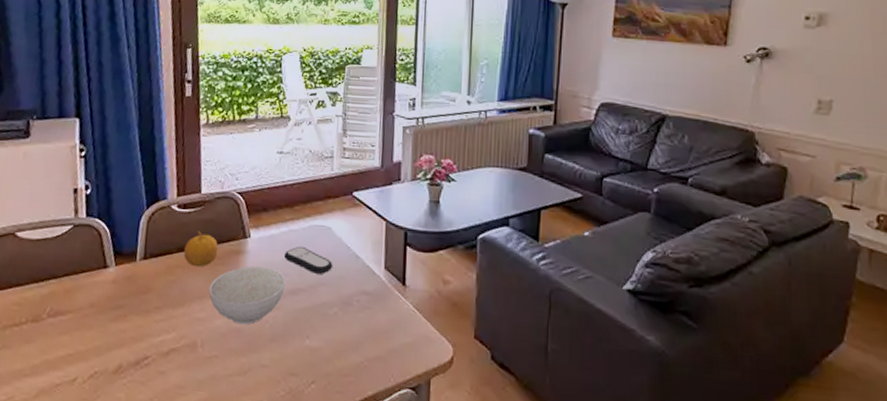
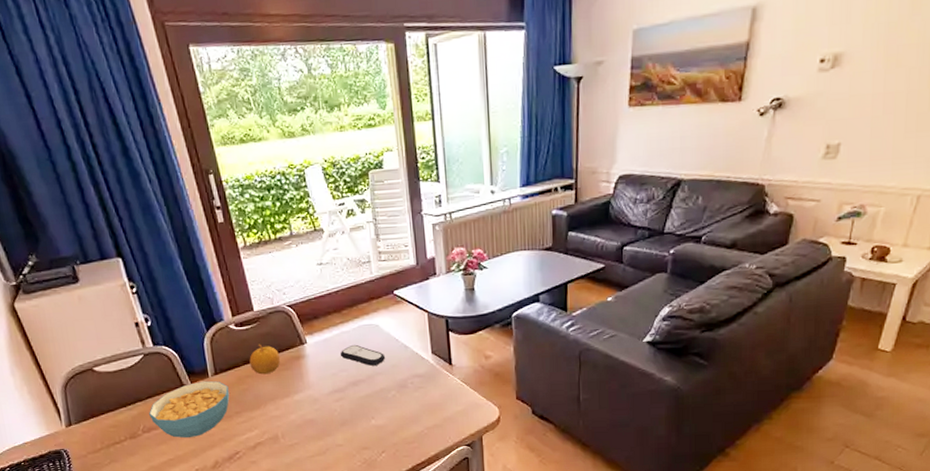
cereal bowl: none [60,264,155,332] -> present [149,380,230,438]
bowl: present [208,266,286,325] -> none [279,366,346,416]

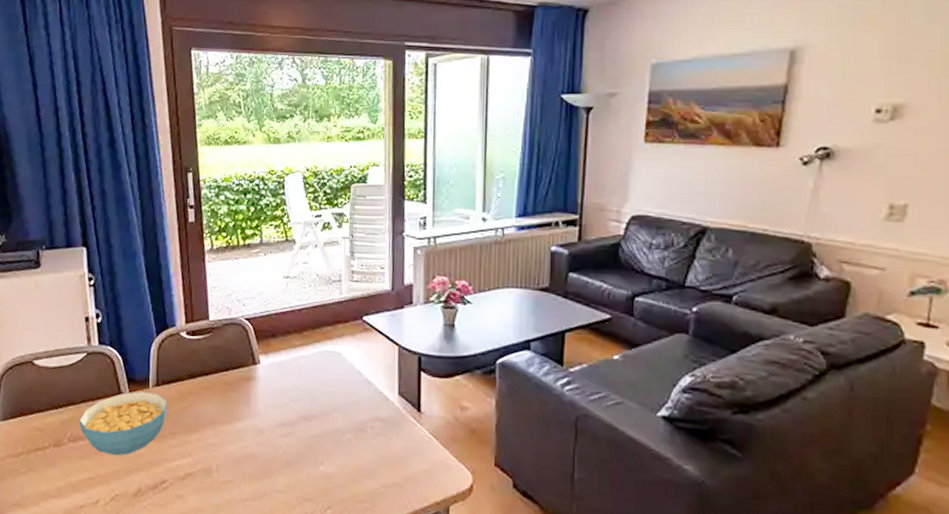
fruit: present [249,344,281,375] -> none [195,357,229,394]
remote control: present [340,344,386,366] -> none [294,372,345,400]

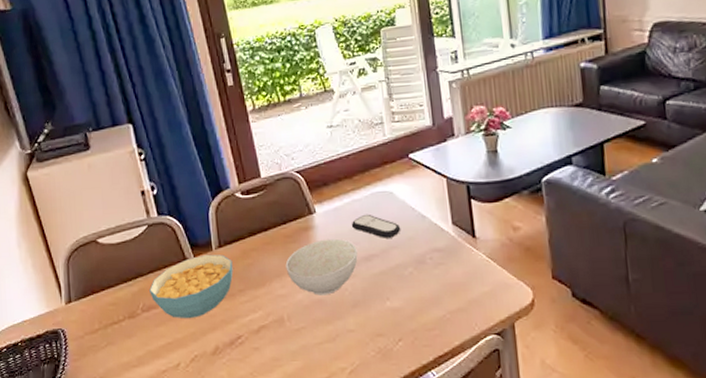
bowl: none [221,392,297,451] -> present [285,238,358,296]
remote control: none [294,372,345,400] -> present [351,214,401,238]

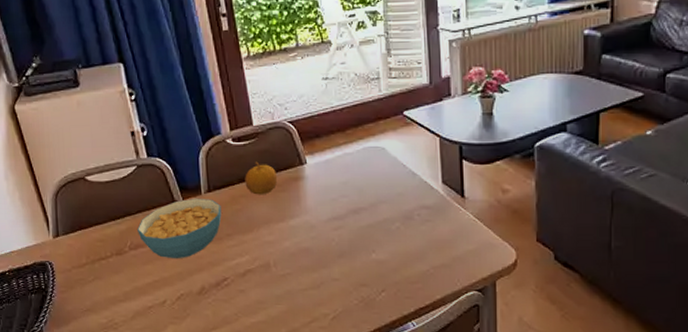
fruit: none [255,213,288,248] -> present [245,161,278,195]
bowl: present [285,238,358,296] -> none [274,190,346,244]
remote control: present [351,214,401,238] -> none [341,168,391,193]

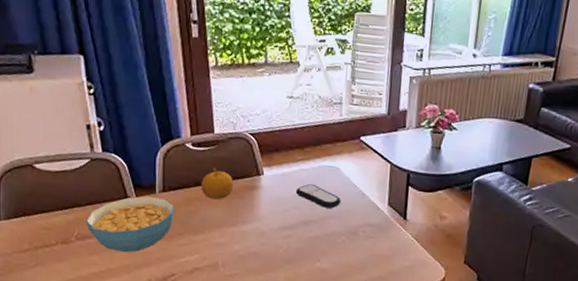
remote control: none [341,168,391,193] -> present [295,183,341,208]

